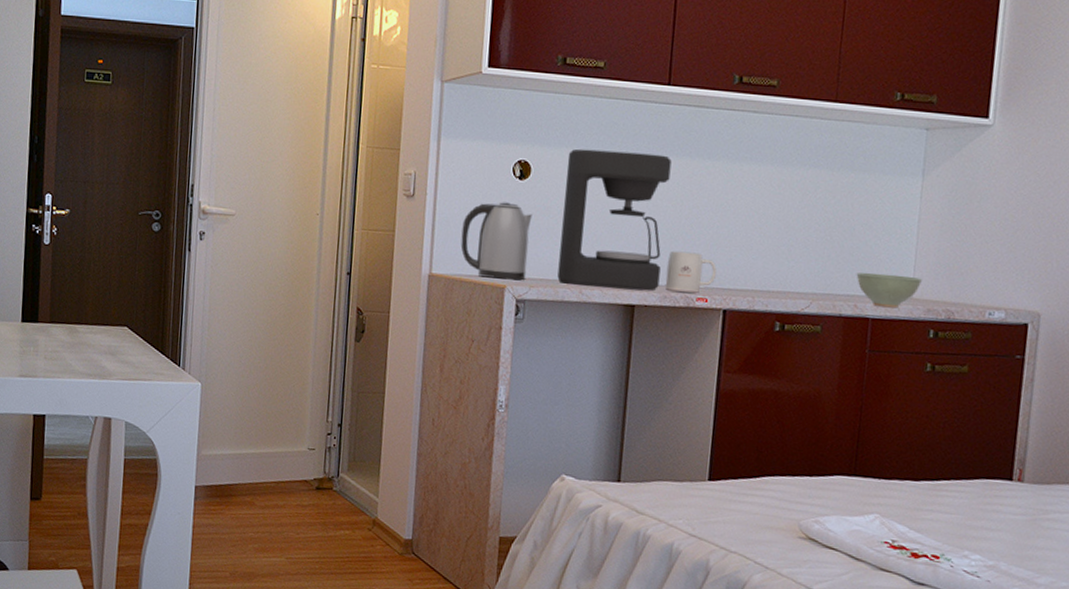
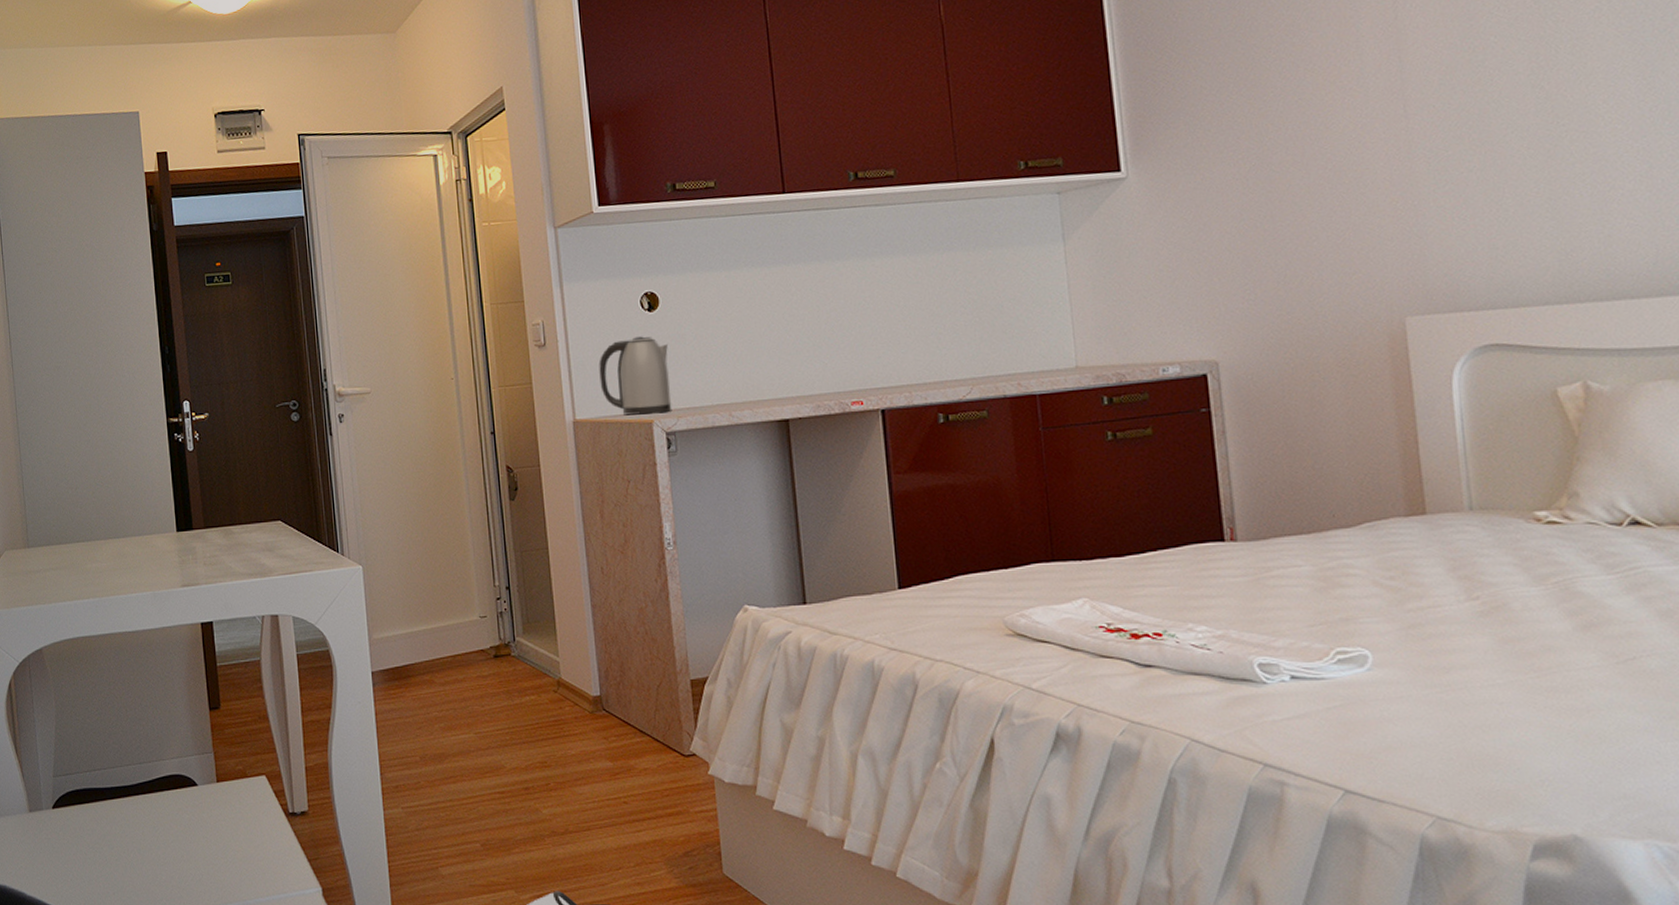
coffee maker: present [557,148,672,291] -> none [693,263,810,409]
mug: present [665,250,717,293] -> none [814,356,867,399]
bowl: present [856,272,923,309] -> none [1013,345,1086,382]

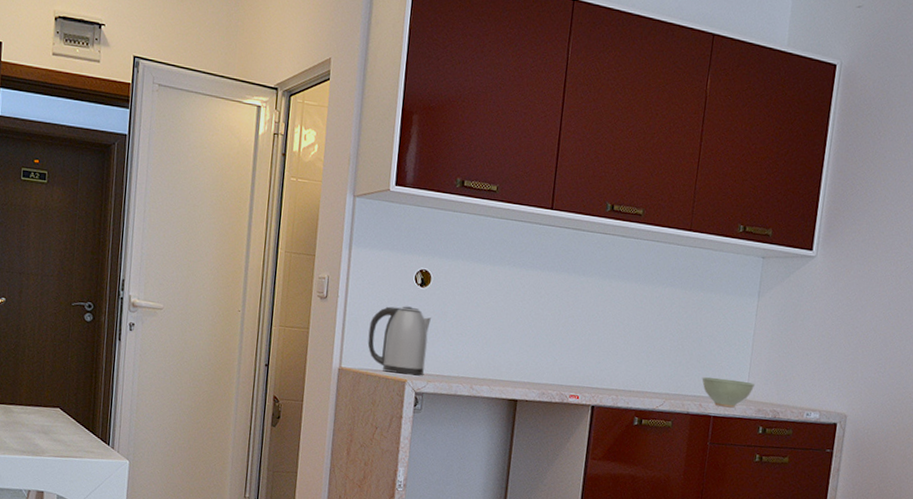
bowl: none [1013,345,1086,382] -> present [702,377,756,408]

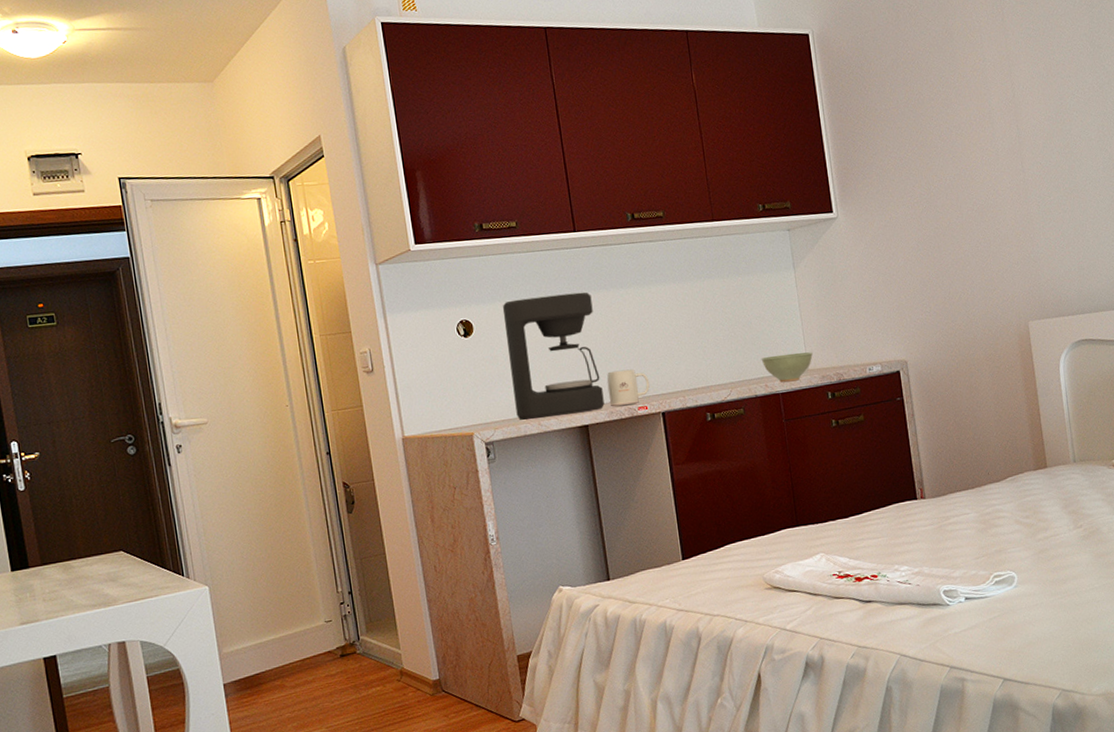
kettle: present [367,306,431,376] -> none [422,359,490,430]
coffee maker: none [451,261,552,388] -> present [502,292,605,420]
mug: none [543,353,587,391] -> present [606,369,650,406]

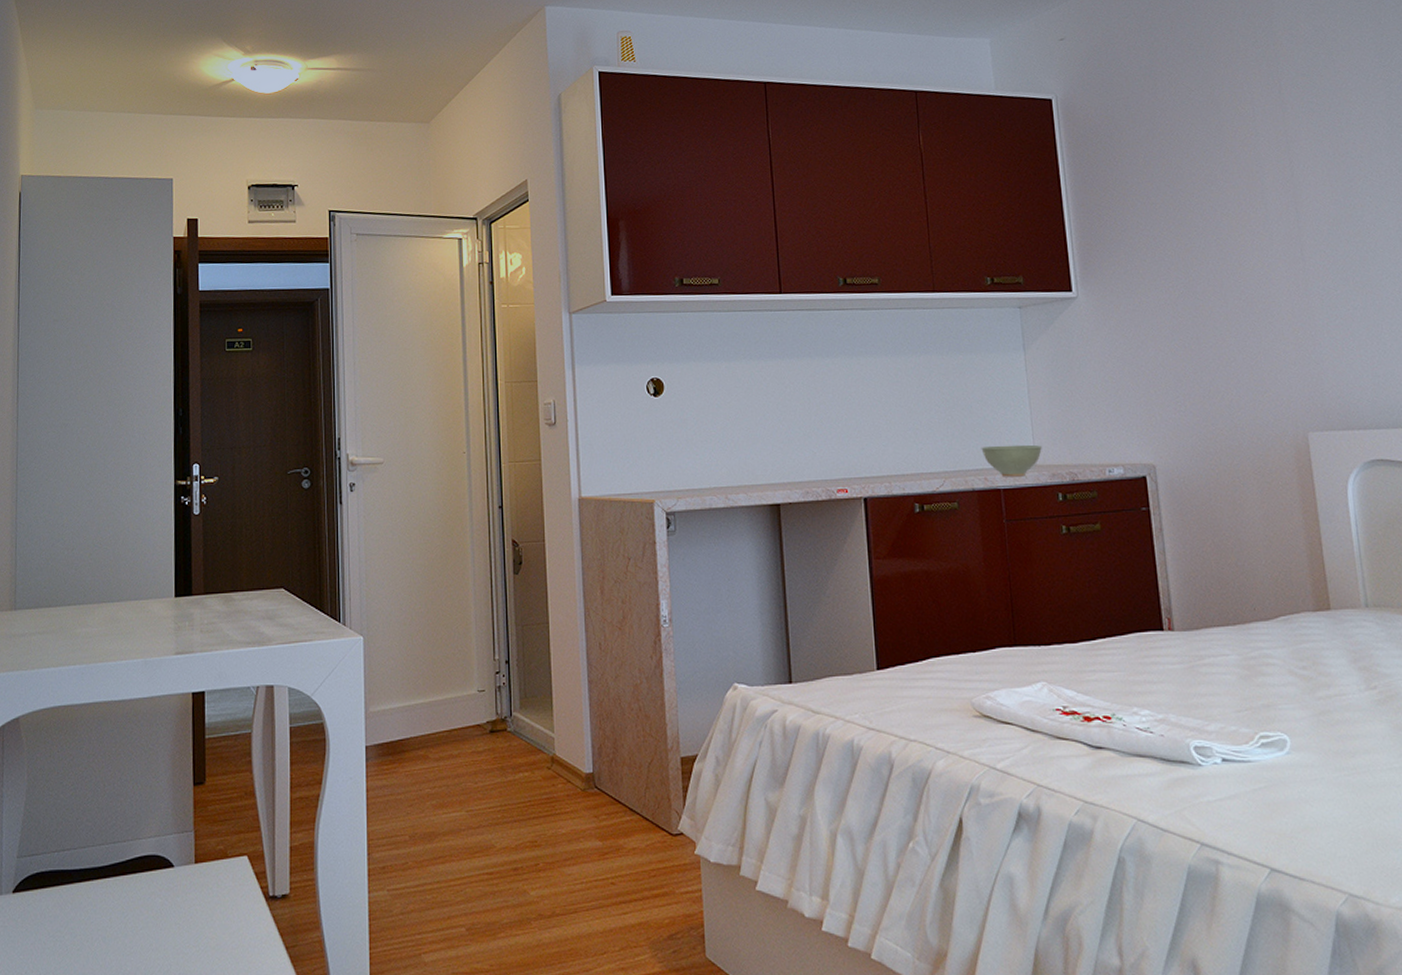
coffee maker: present [502,292,605,420] -> none [696,358,800,492]
mug: present [606,369,650,406] -> none [804,446,852,486]

